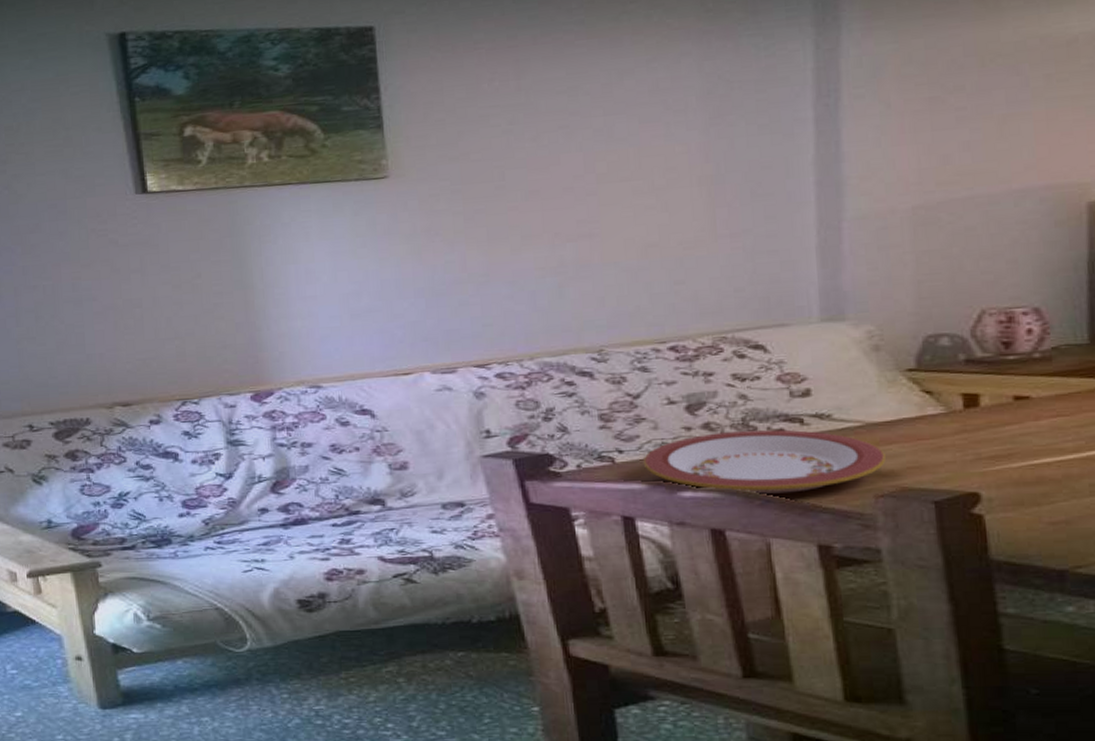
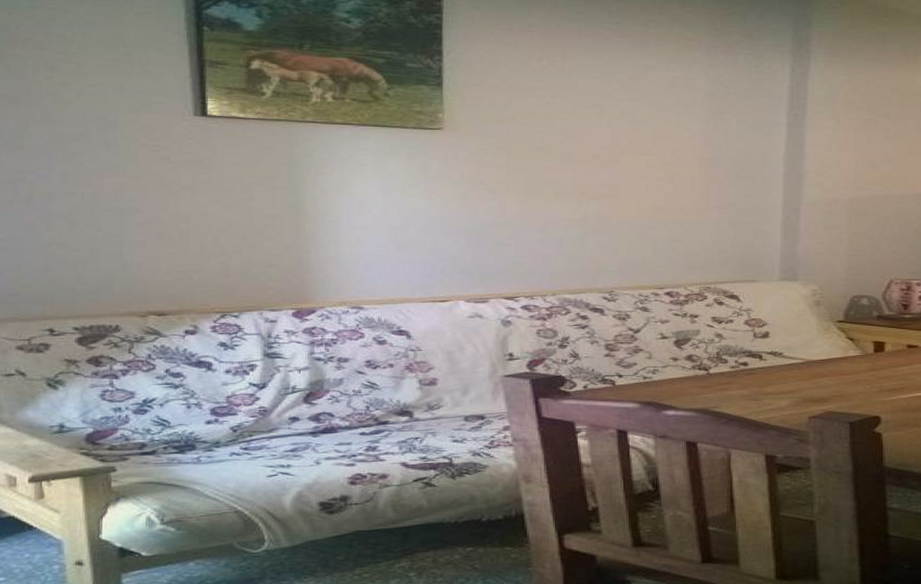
plate: present [643,429,886,494] -> none [637,362,818,414]

